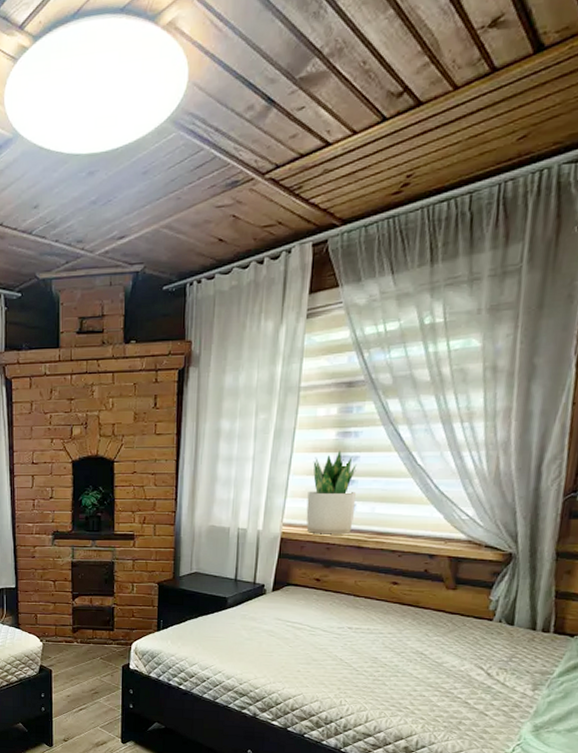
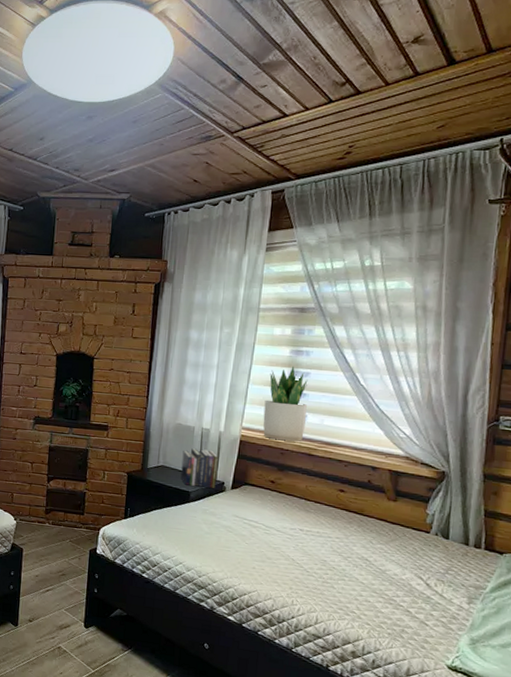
books: none [216,551,257,592] -> present [180,448,218,488]

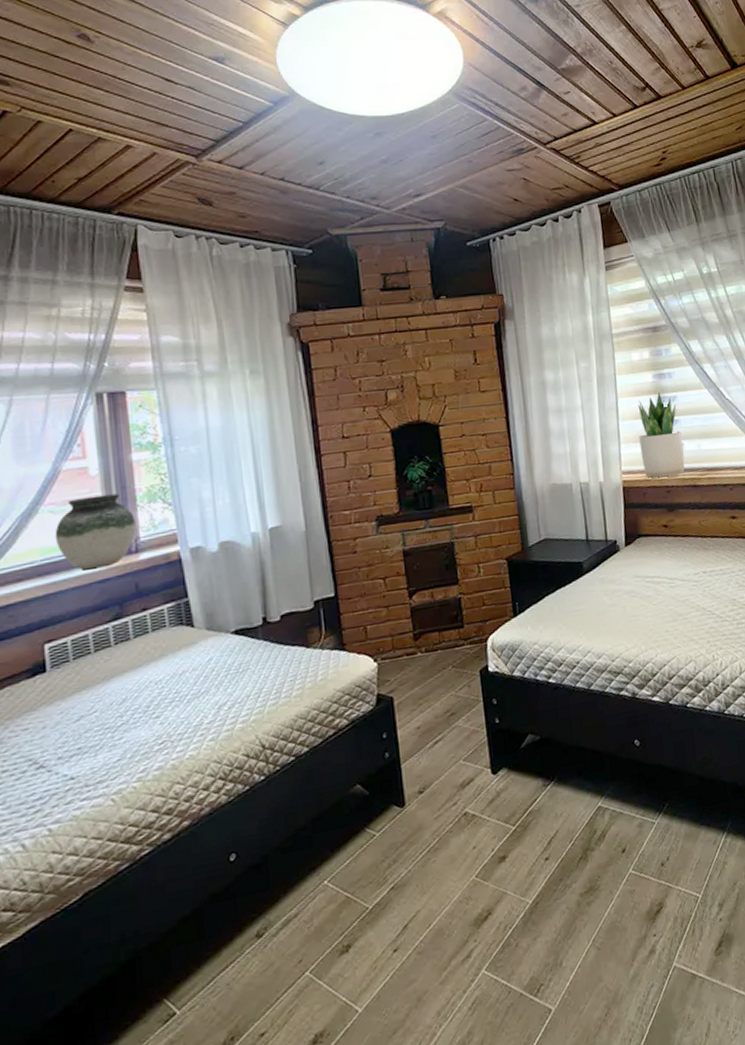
books: present [180,448,218,488] -> none [564,506,608,557]

